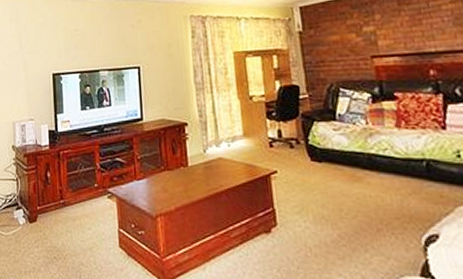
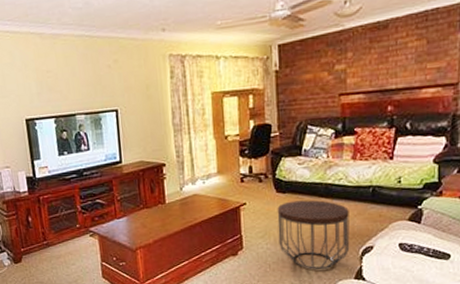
side table: none [313,171,409,259] -> present [277,199,350,270]

